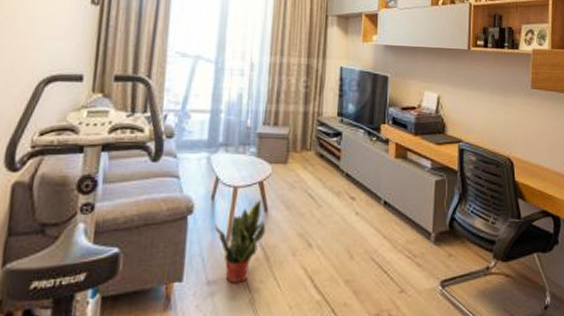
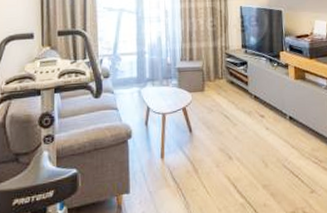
potted plant: present [215,198,266,283] -> none [150,122,193,192]

